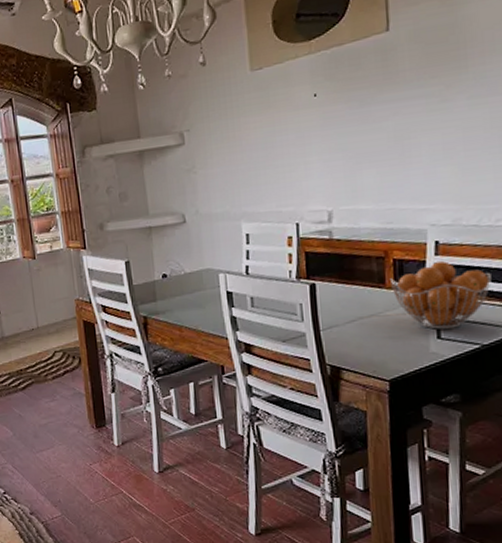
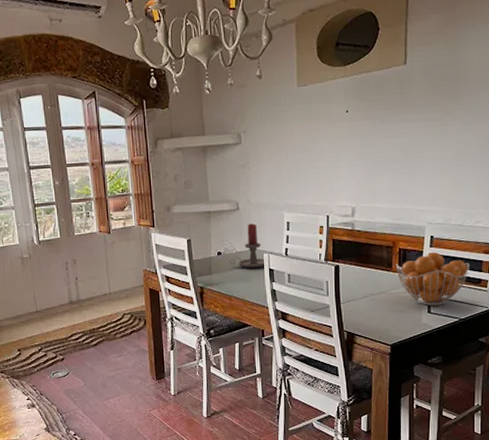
candle holder: none [177,238,223,292] -> present [229,223,266,268]

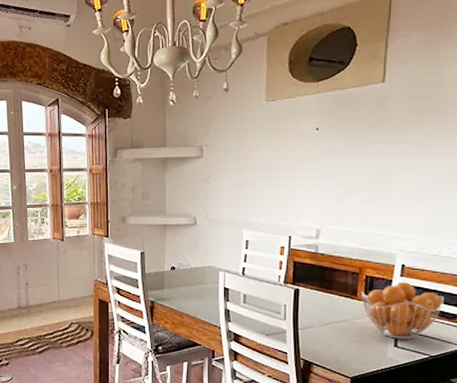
candle holder: present [229,223,266,268] -> none [183,240,222,285]

